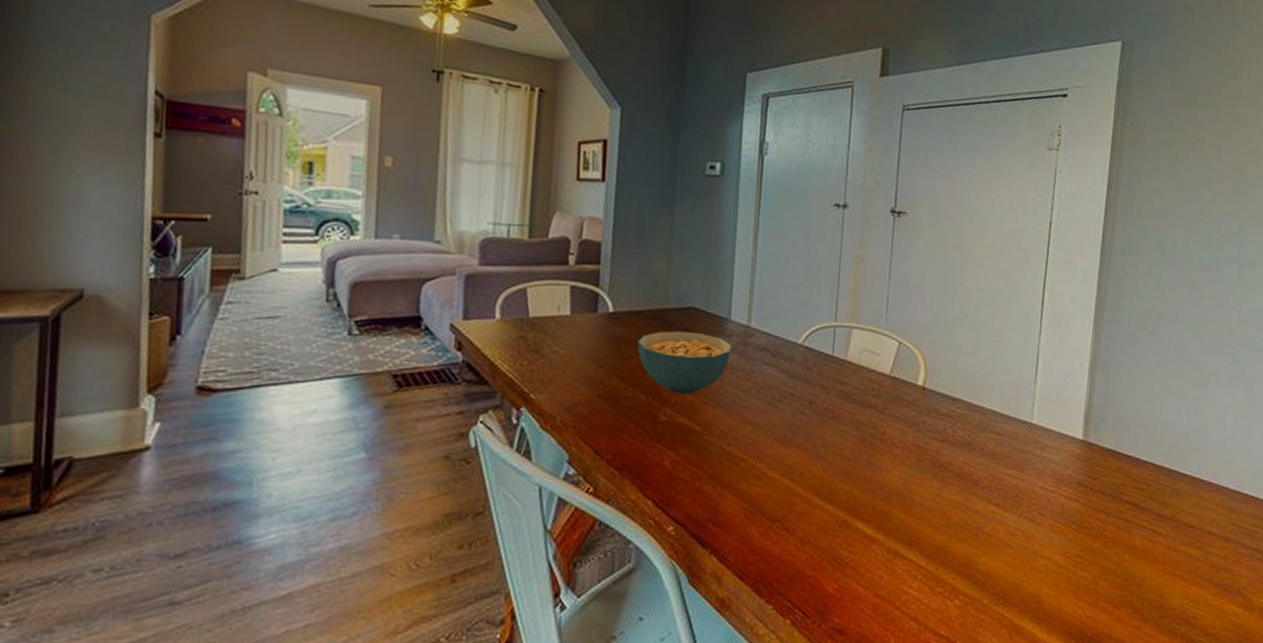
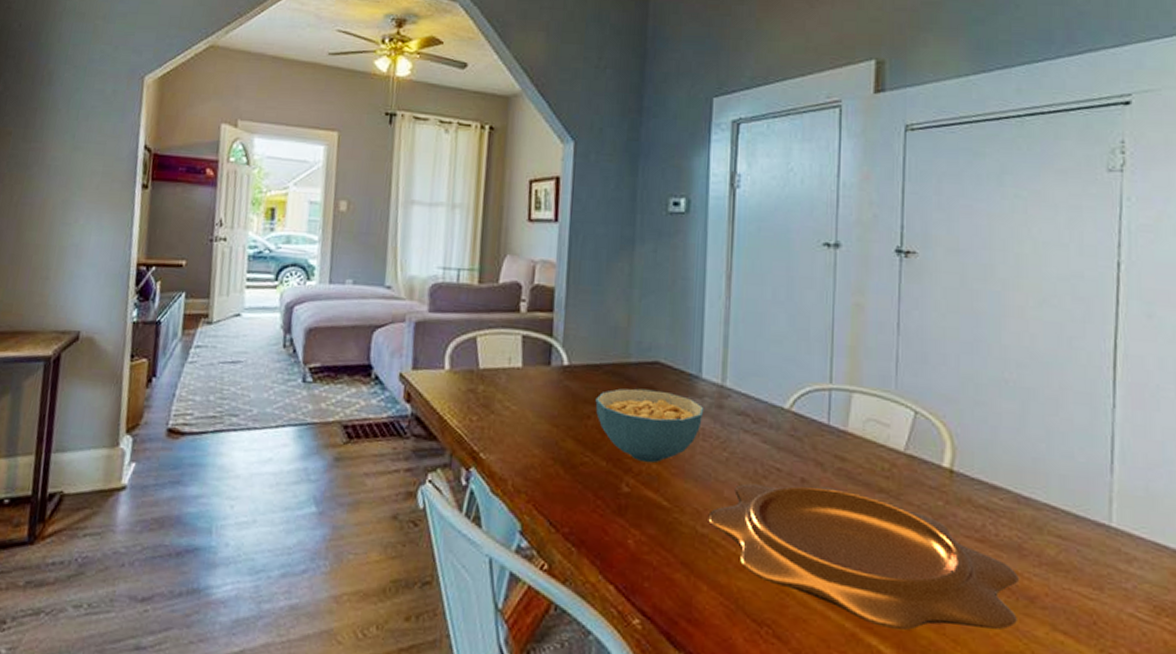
decorative bowl: none [733,406,968,515] -> present [708,483,1020,631]

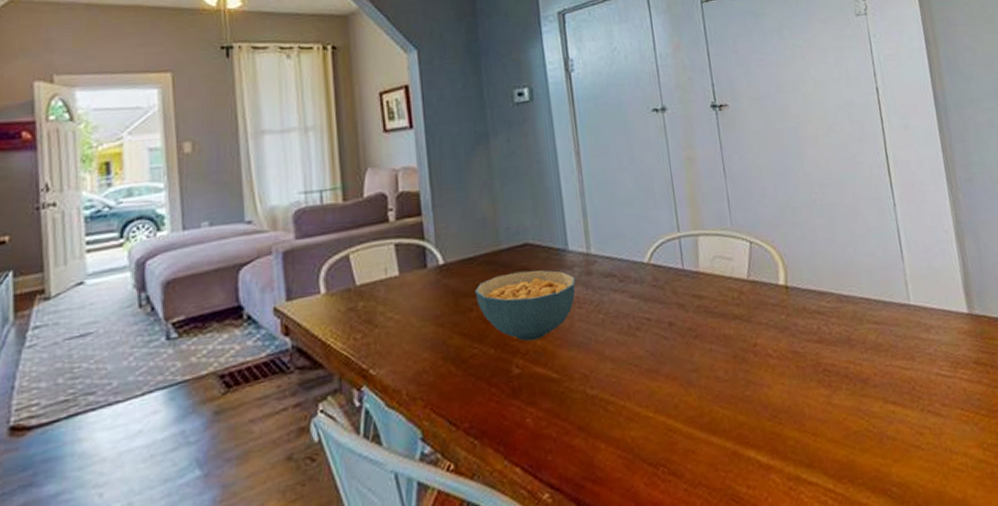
decorative bowl: present [708,483,1020,631] -> none [595,324,858,439]

